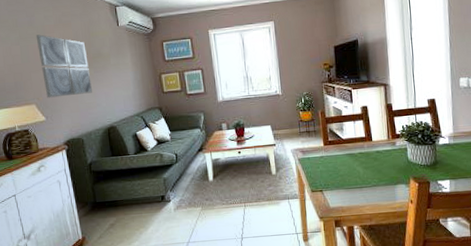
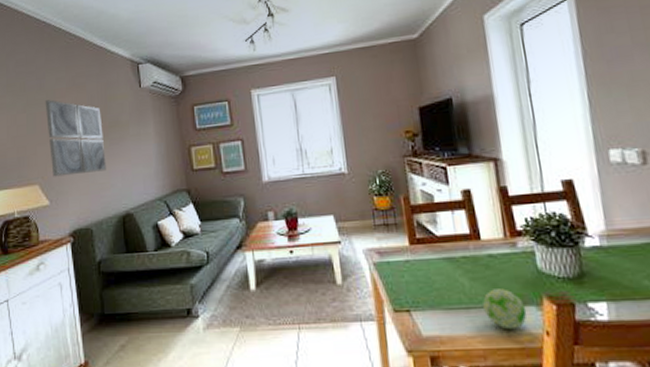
decorative ball: none [371,173,399,201] -> present [482,288,527,330]

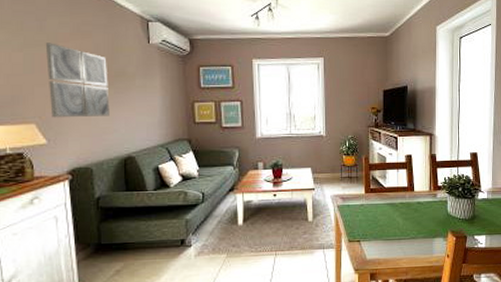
decorative ball: present [482,288,527,330] -> none [410,226,437,254]

